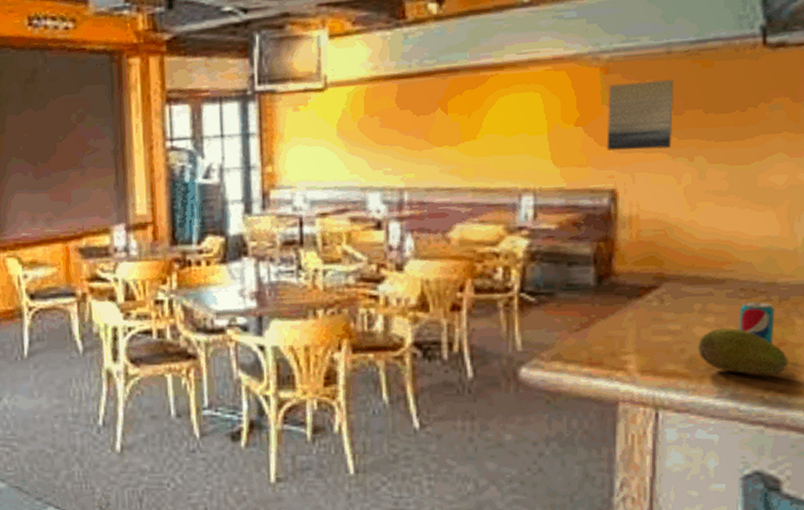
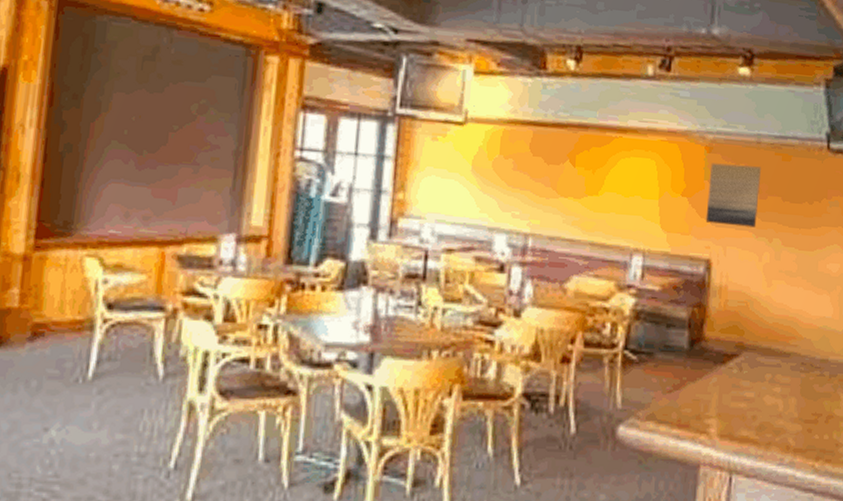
fruit: present [698,328,788,374] -> none [766,398,834,444]
beverage can: present [739,302,775,344] -> none [798,376,826,416]

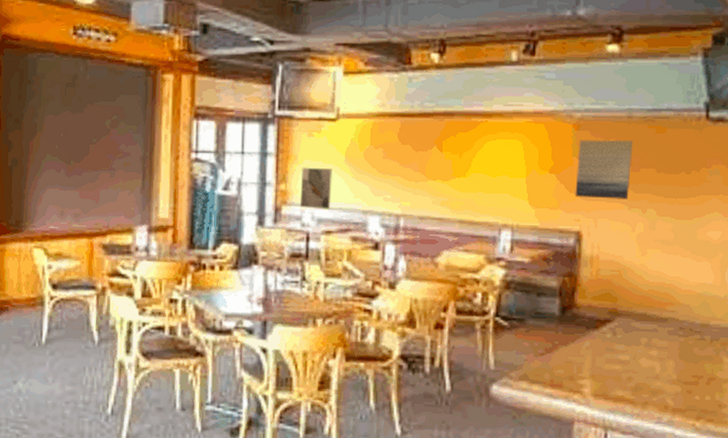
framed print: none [418,174,457,225] -> present [299,167,332,210]

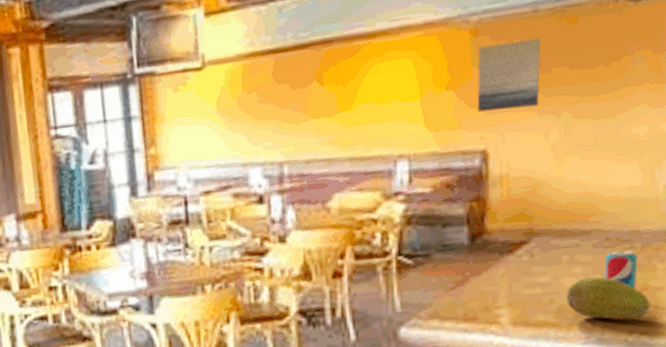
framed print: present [299,167,332,210] -> none [171,123,207,171]
fruit: none [643,361,716,405] -> present [566,276,650,319]
beverage can: none [677,340,707,378] -> present [604,250,638,290]

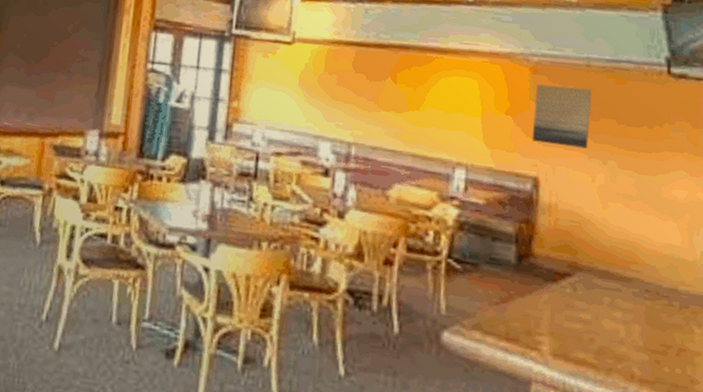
fruit: present [566,276,650,319] -> none [606,324,688,379]
beverage can: present [604,250,638,290] -> none [643,303,676,349]

